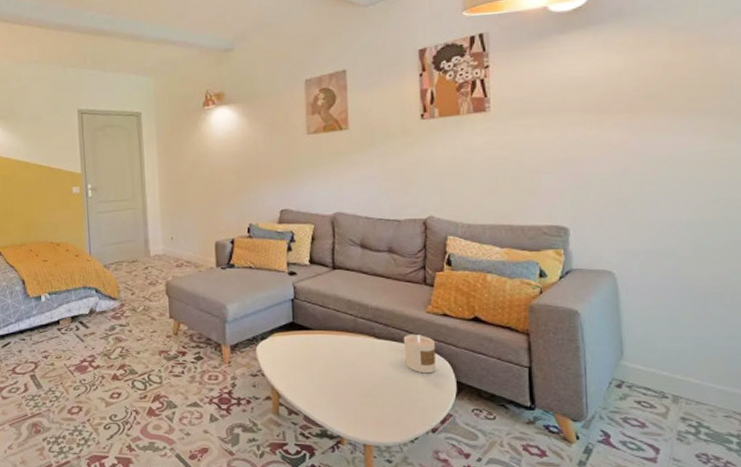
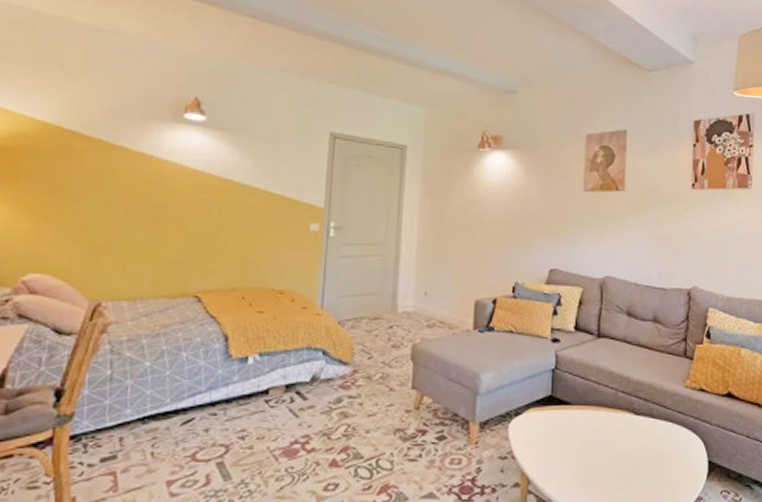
candle: present [403,335,436,374] -> none [661,411,690,453]

